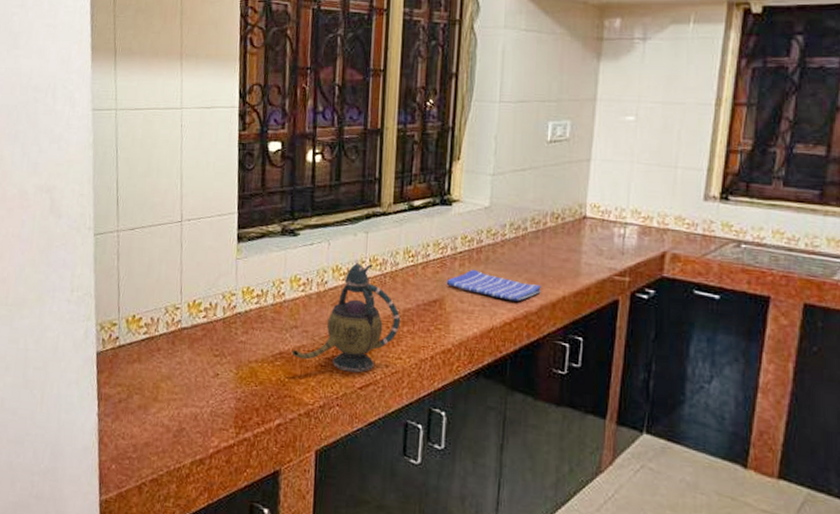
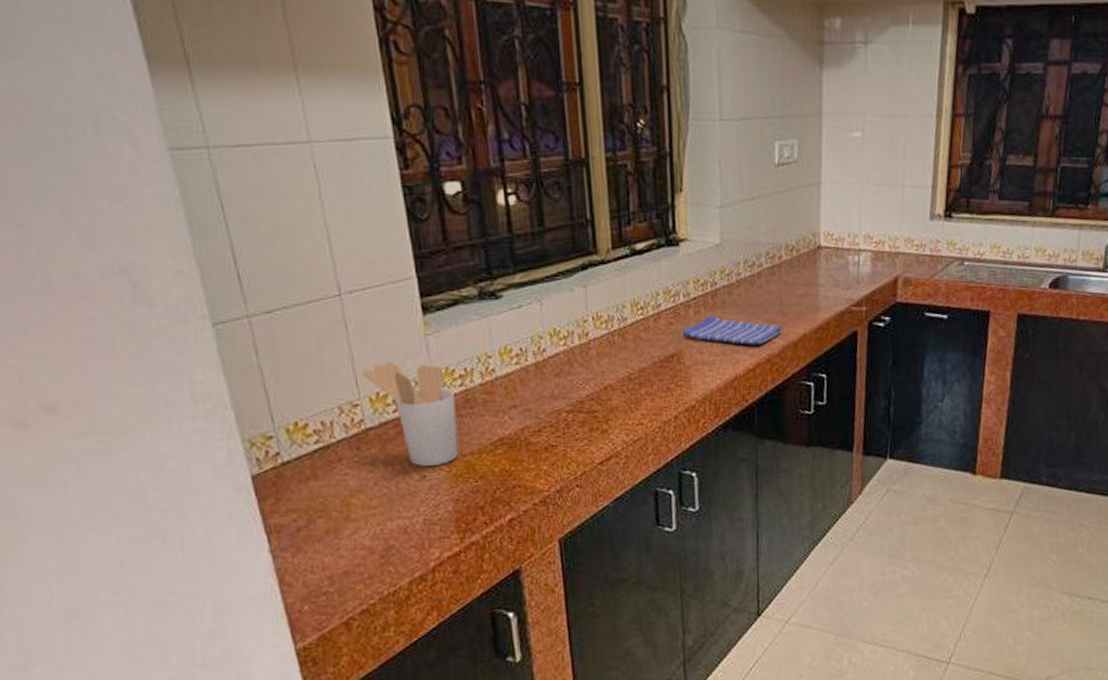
utensil holder: none [186,276,251,367] -> present [362,361,459,466]
teapot: present [291,262,401,373] -> none [514,322,637,448]

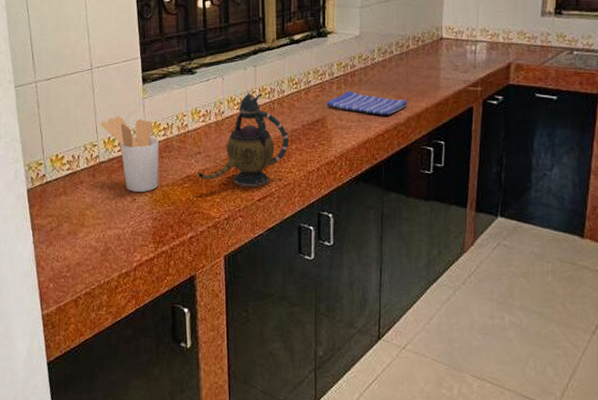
teapot: none [514,322,637,448] -> present [197,92,290,188]

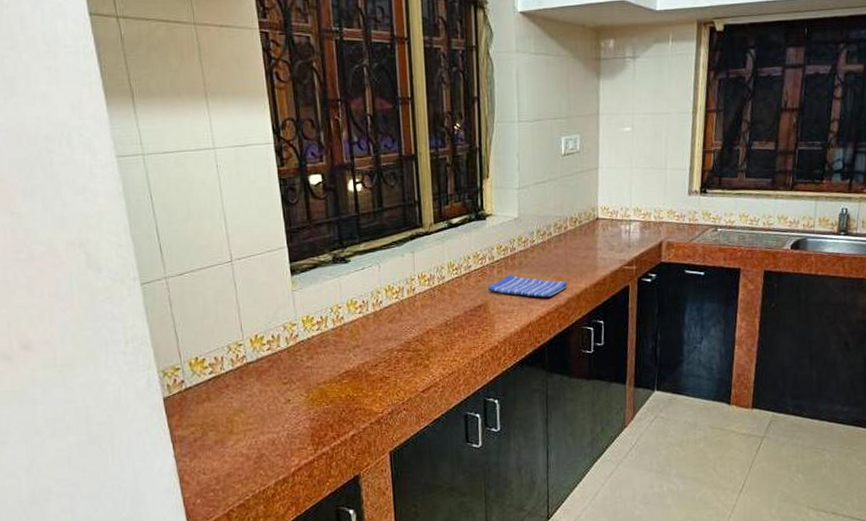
utensil holder: present [101,116,159,192] -> none [245,311,315,392]
teapot: present [197,92,290,188] -> none [356,280,452,379]

